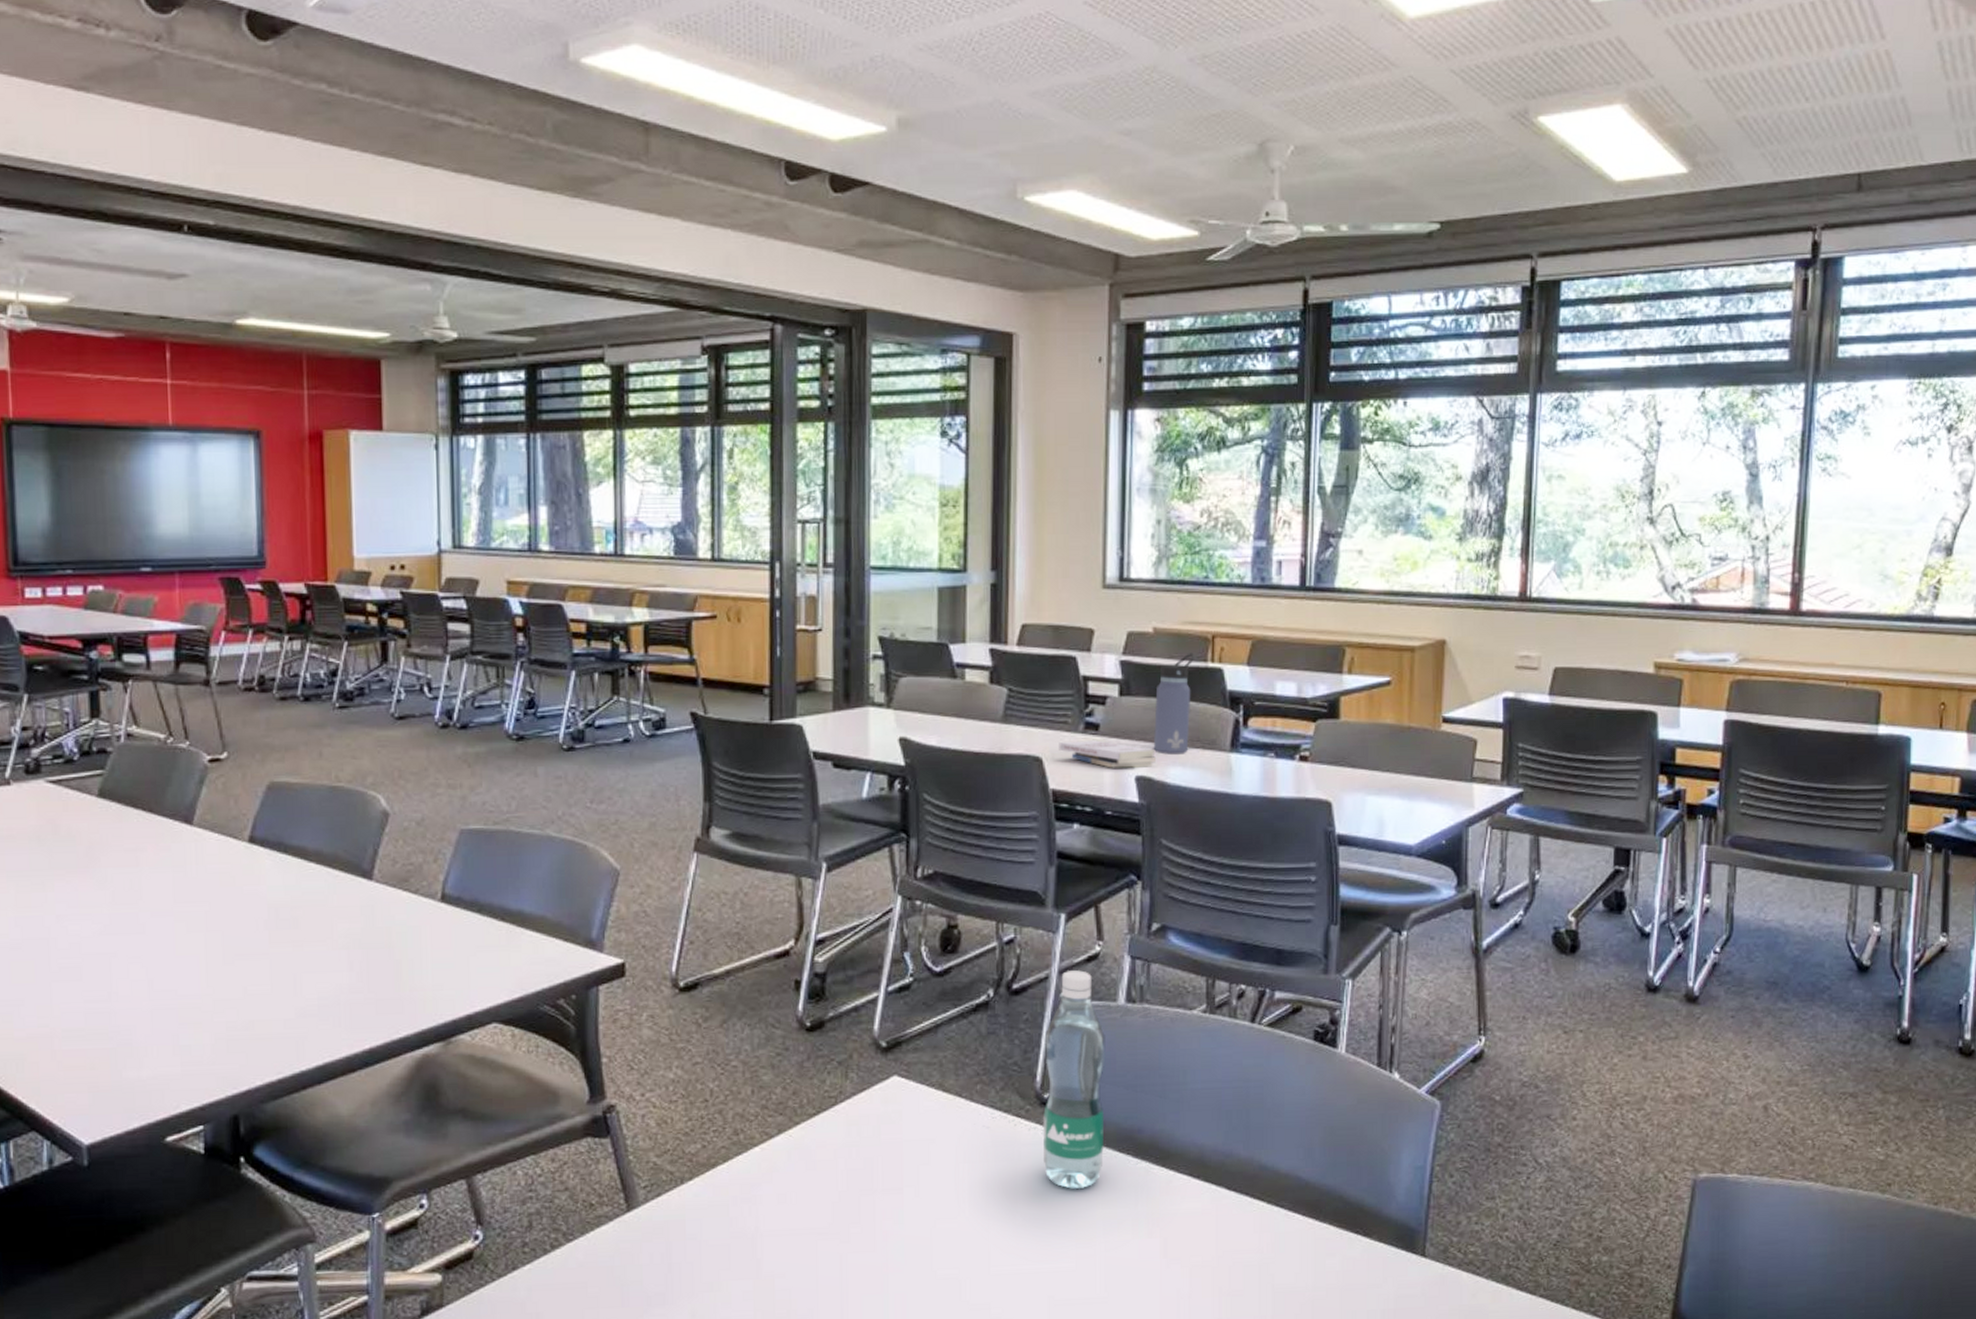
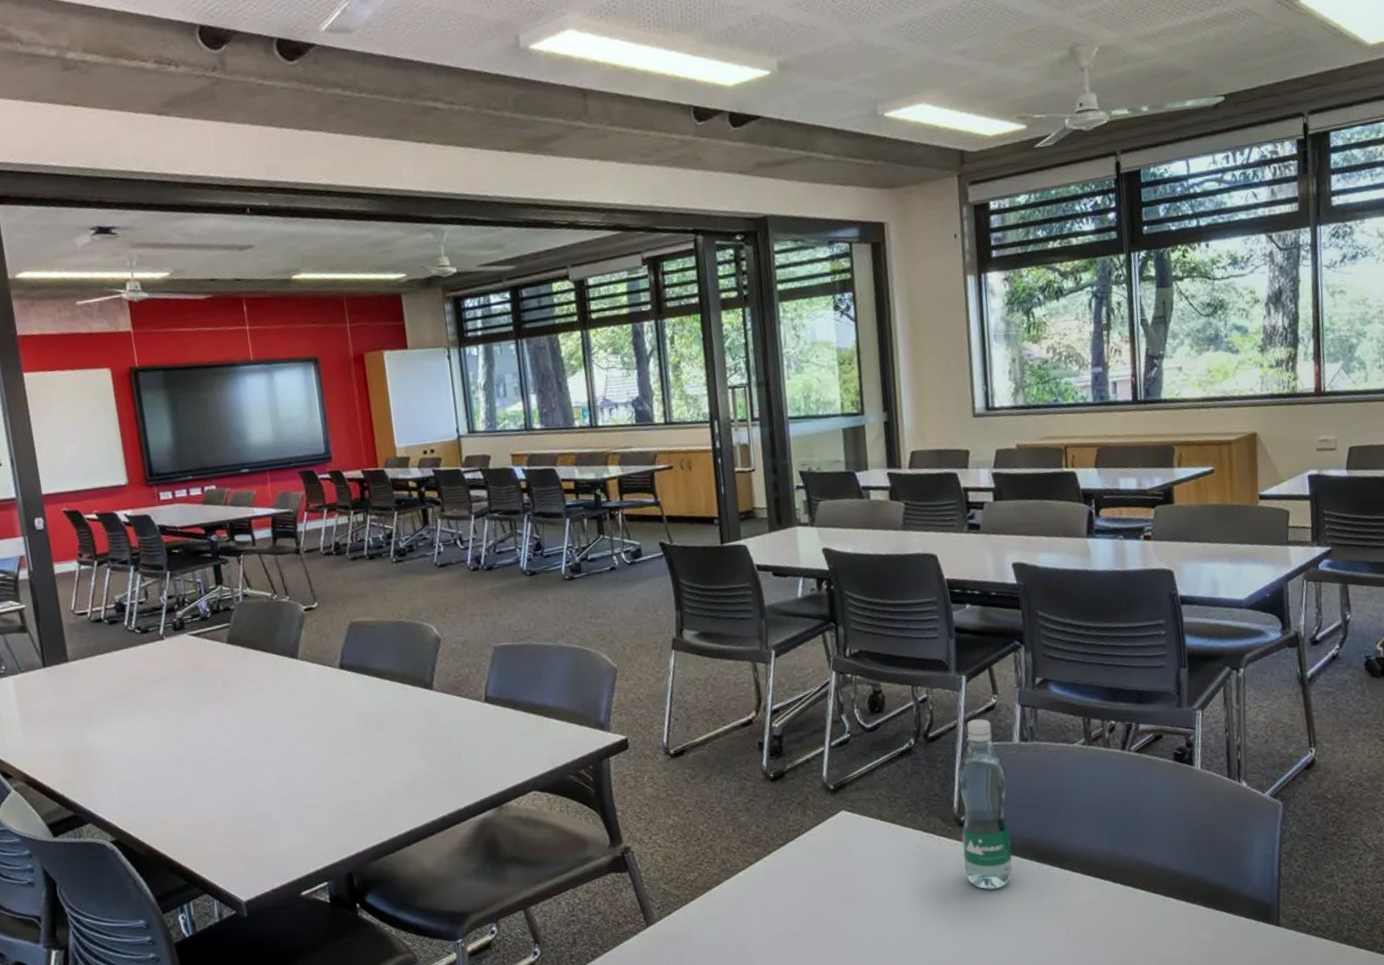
books: present [1059,740,1156,768] -> none [949,537,1028,559]
water bottle: present [1154,653,1195,756] -> none [1023,461,1053,544]

